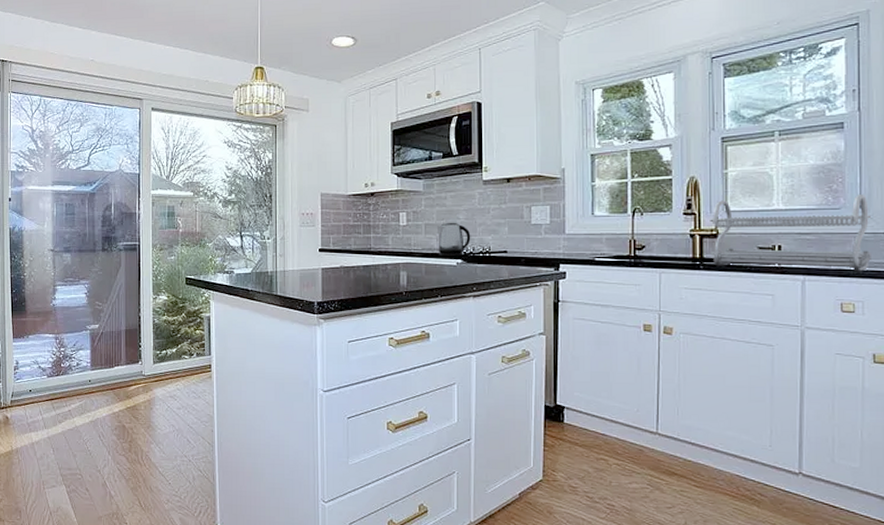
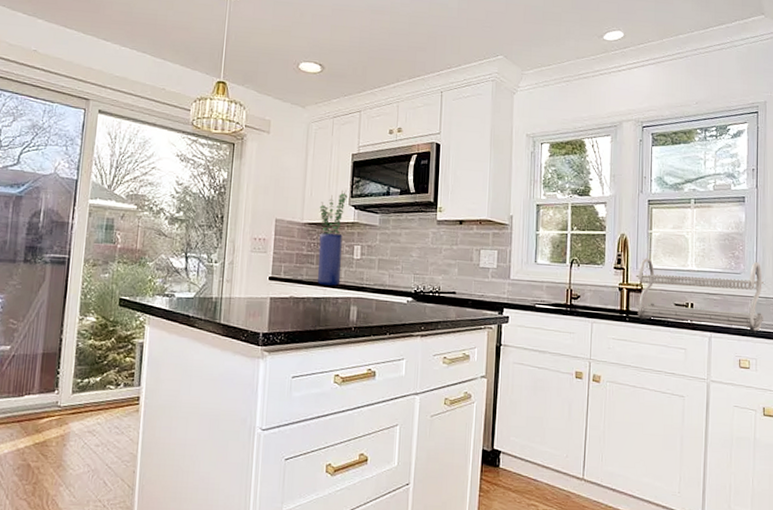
vase: none [362,159,389,253] -> present [317,190,348,286]
kettle: present [438,222,471,257] -> none [389,259,423,295]

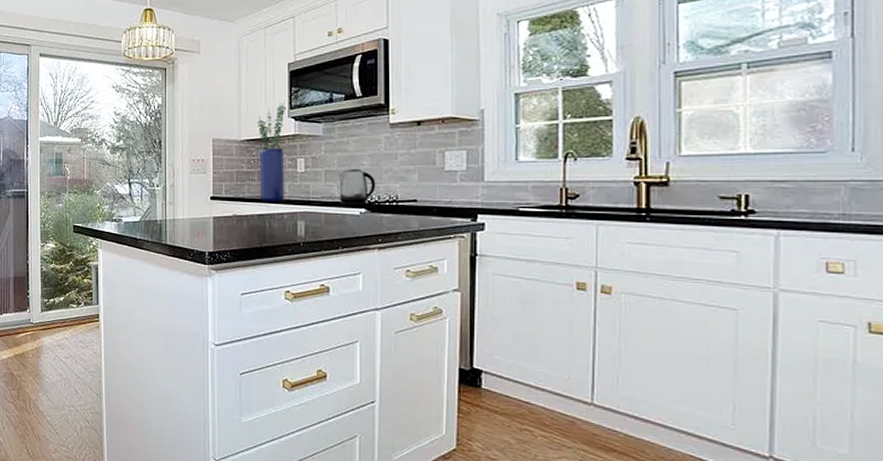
kettle: none [389,259,423,295] -> present [339,168,376,206]
dish rack: present [636,258,764,332] -> none [659,135,869,226]

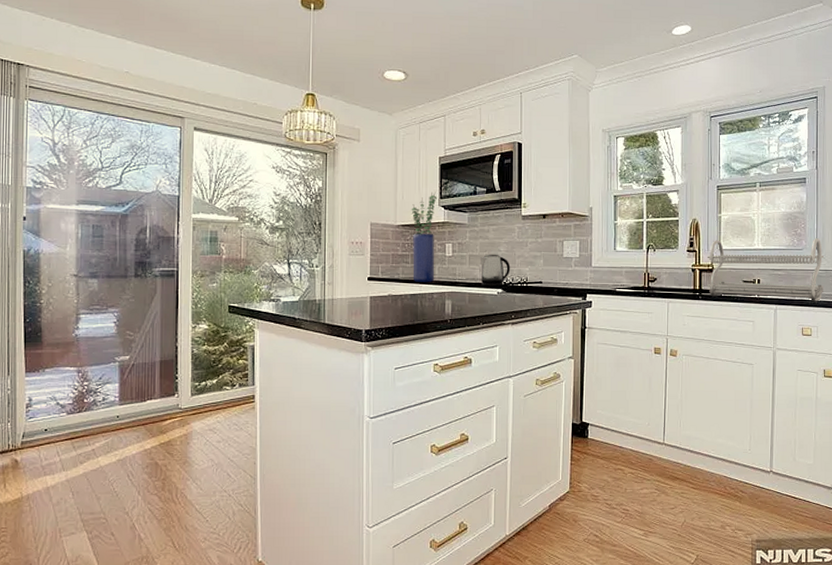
dish rack: none [659,135,869,226] -> present [707,238,824,302]

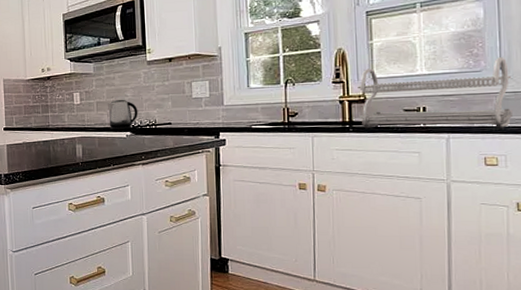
vase: present [411,192,437,282] -> none [39,46,65,130]

